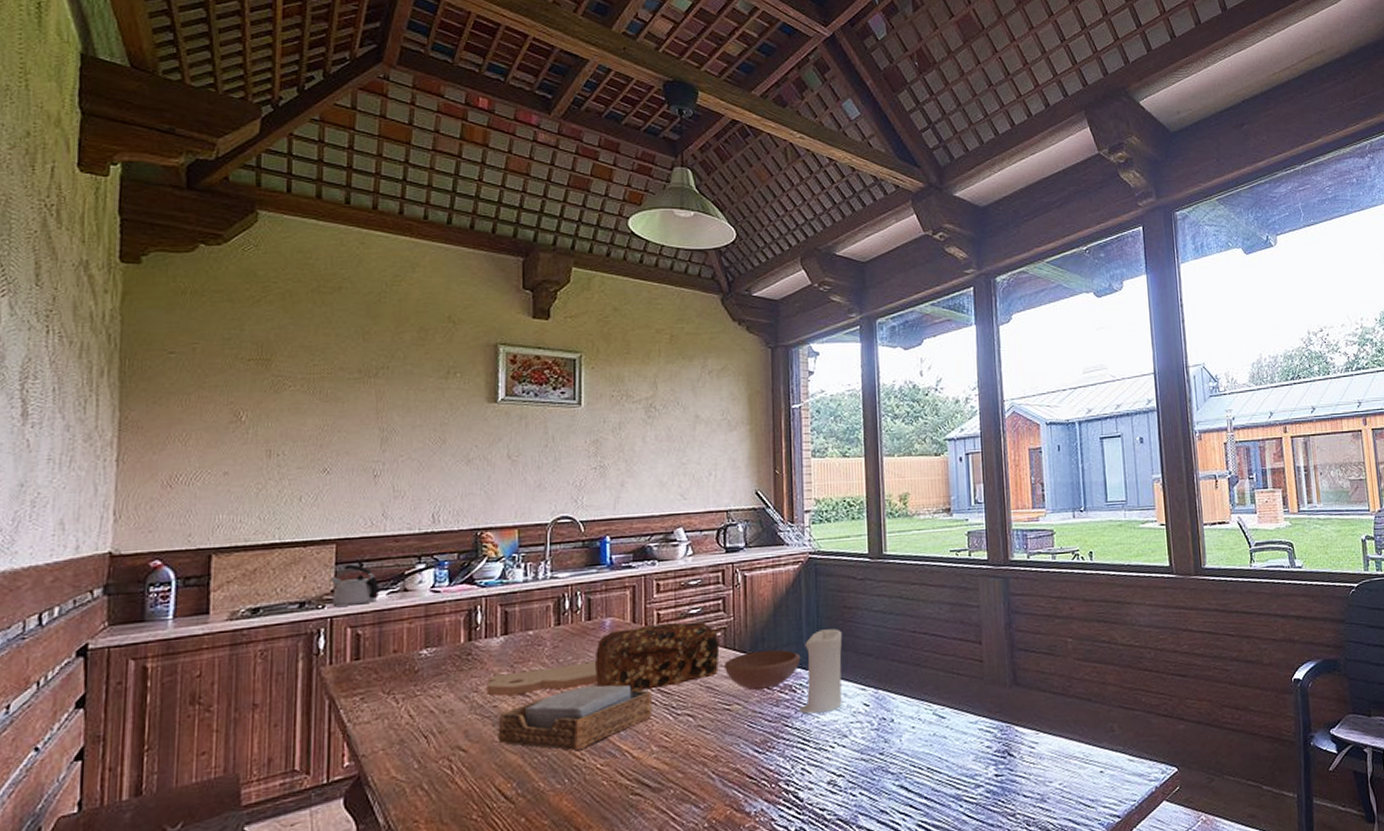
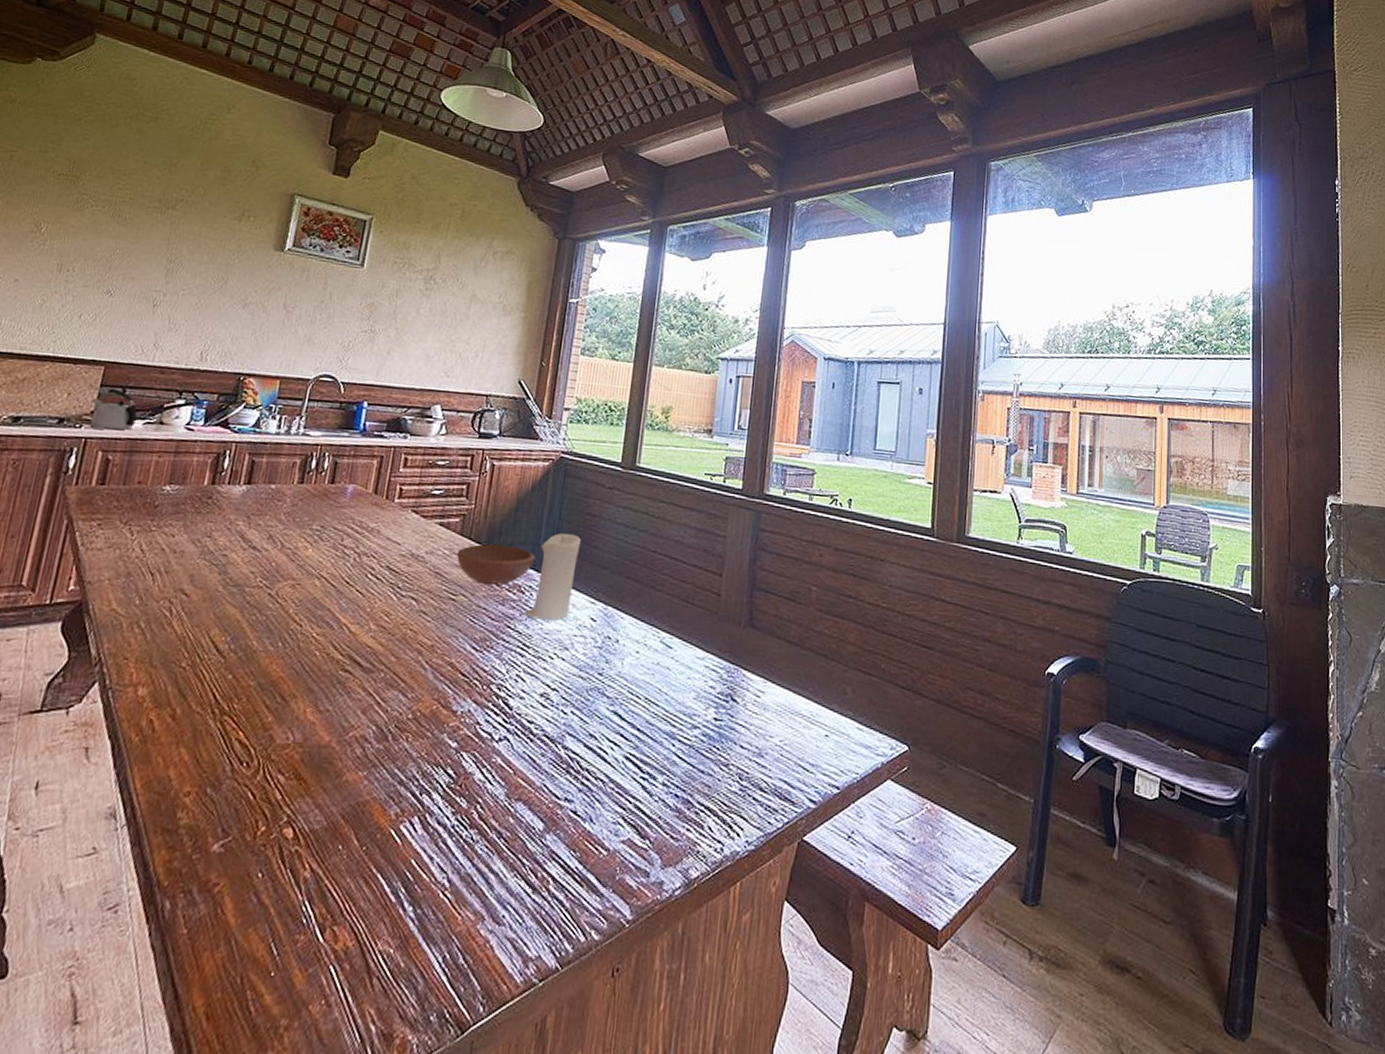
cutting board: present [486,661,597,696] -> none [219,523,333,550]
napkin holder: present [498,684,652,751] -> none [221,549,380,616]
bread loaf: present [594,621,720,691] -> none [327,498,457,566]

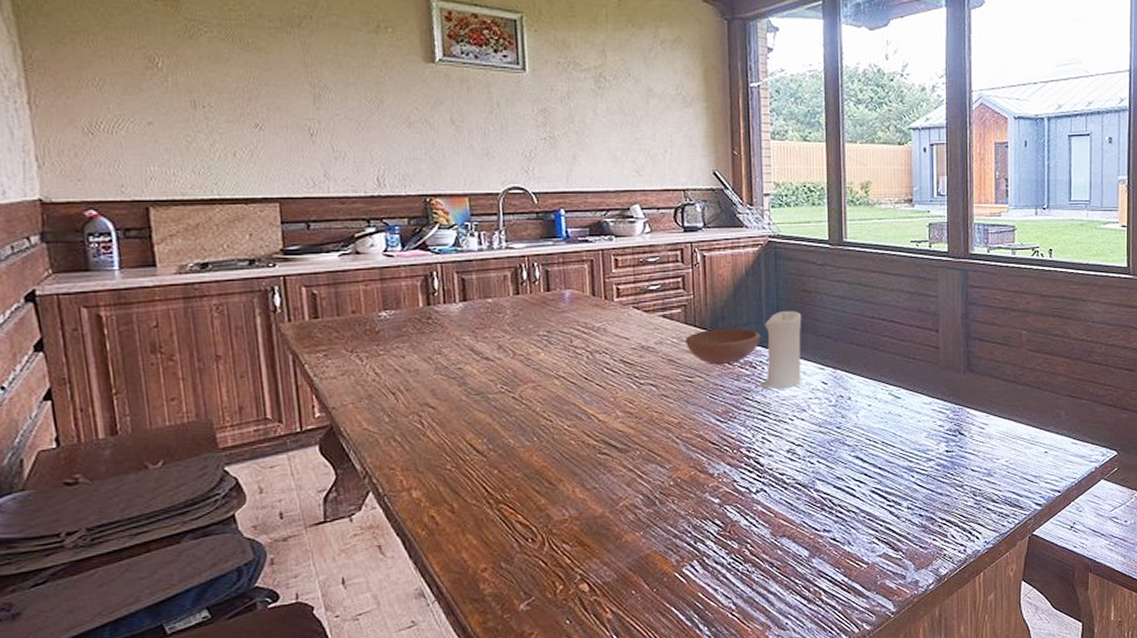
kettle: present [88,389,138,430] -> none [277,225,330,267]

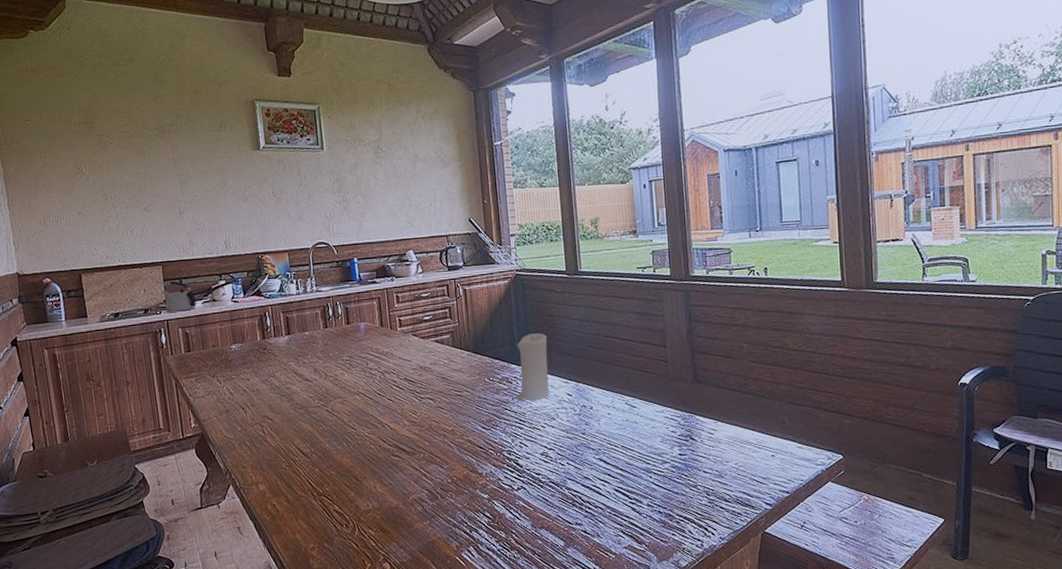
kettle: none [277,225,330,267] -> present [161,281,197,313]
bowl: present [686,327,761,365] -> none [454,349,514,381]

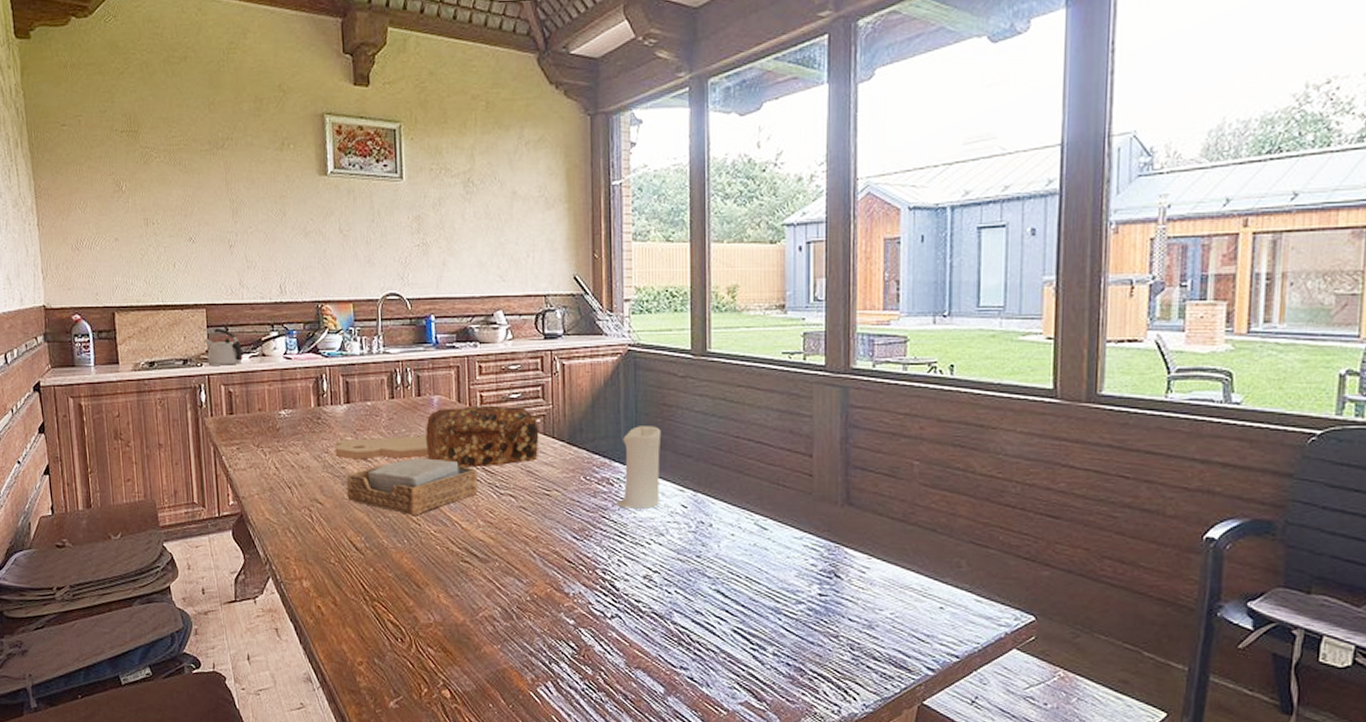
cutting board: none [280,356,359,381] -> present [335,435,428,460]
napkin holder: none [291,374,402,423] -> present [346,458,478,516]
bread loaf: none [355,326,450,379] -> present [425,405,539,468]

